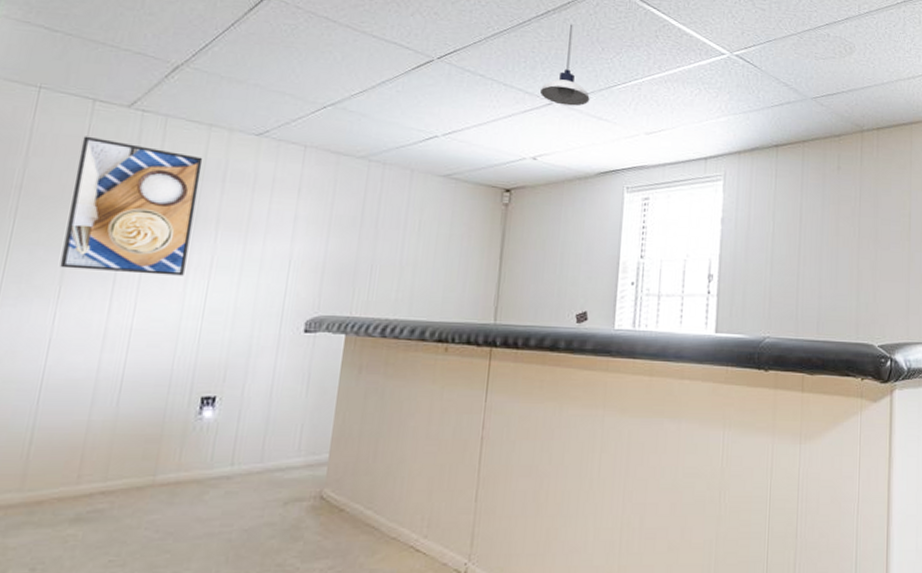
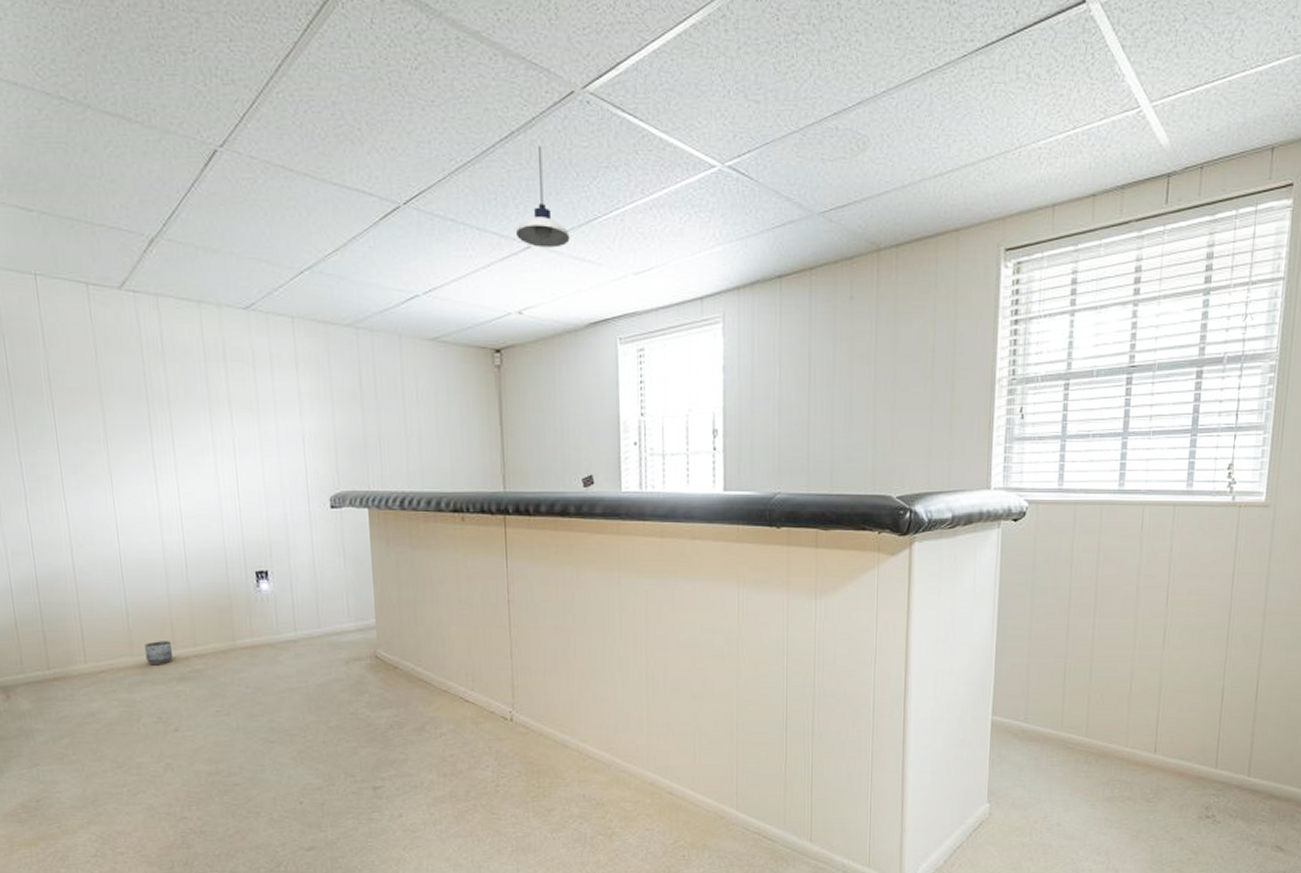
planter: none [38,474,76,504] -> present [145,641,173,665]
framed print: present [60,136,203,276] -> none [88,323,212,459]

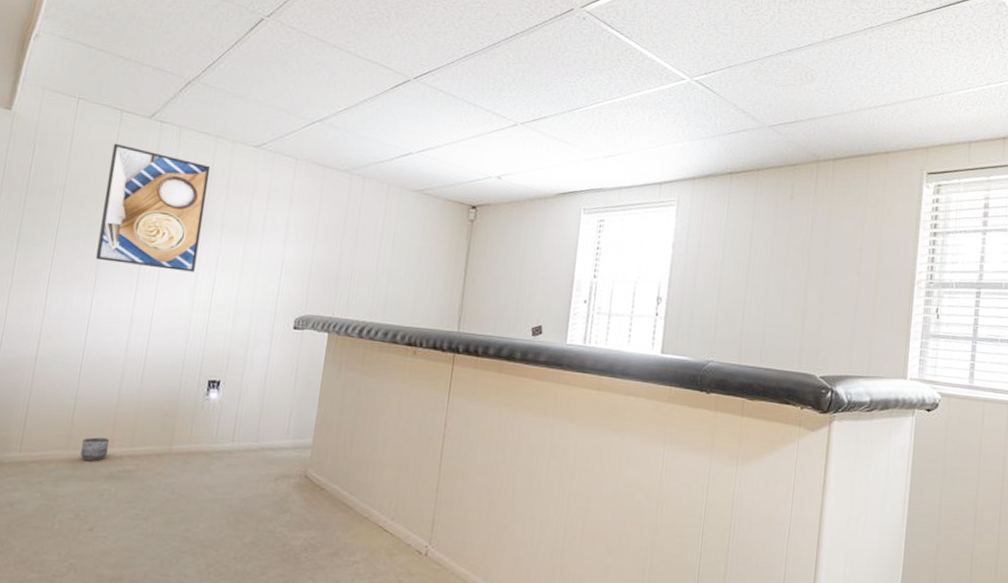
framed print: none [88,323,212,459] -> present [95,143,211,272]
pendant light: present [515,146,570,248] -> none [506,46,553,128]

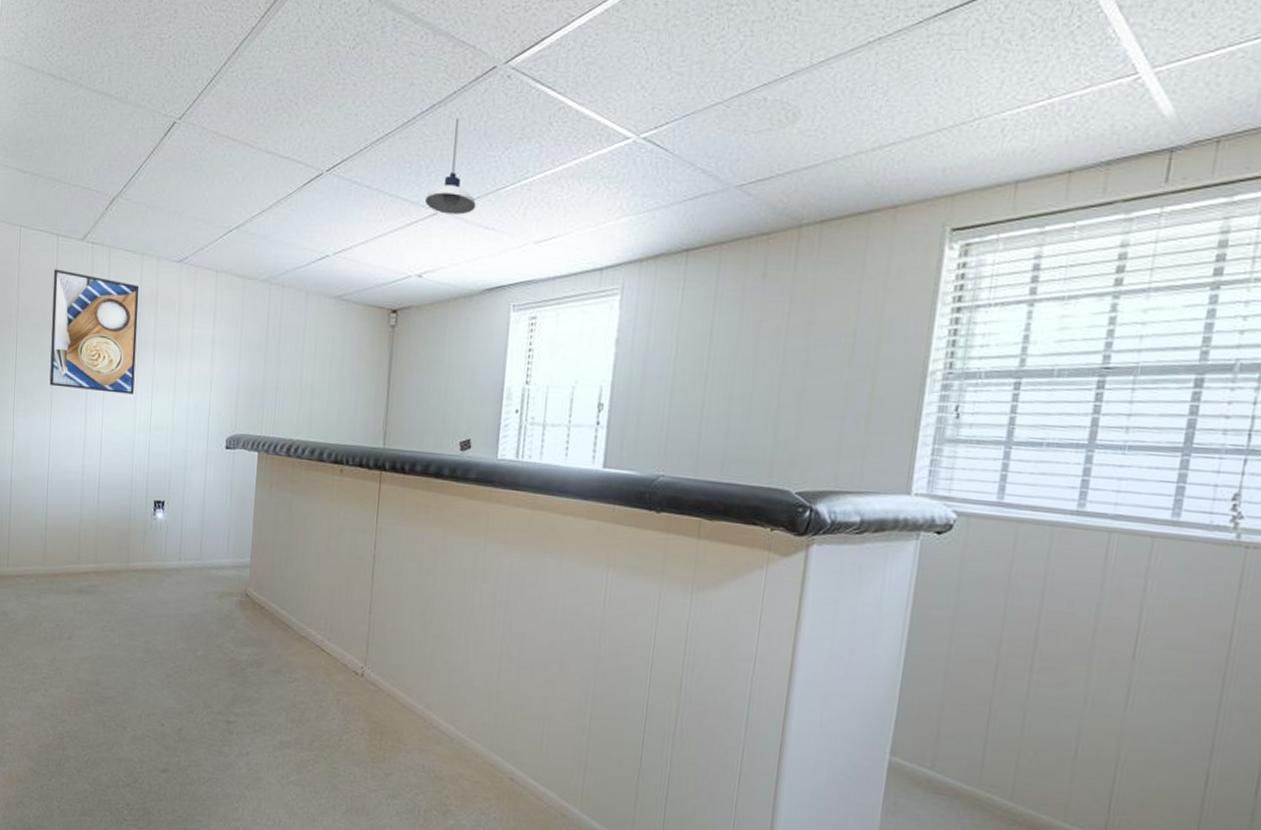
planter: present [80,437,109,462] -> none [55,554,77,577]
pendant light: none [506,46,553,128] -> present [424,118,476,215]

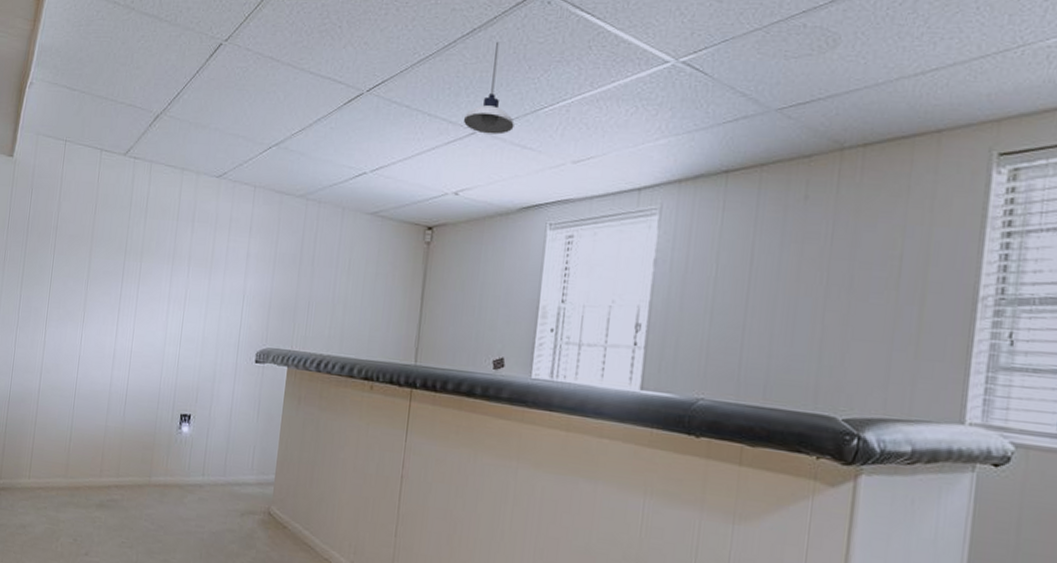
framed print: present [49,269,140,395] -> none [83,182,178,307]

